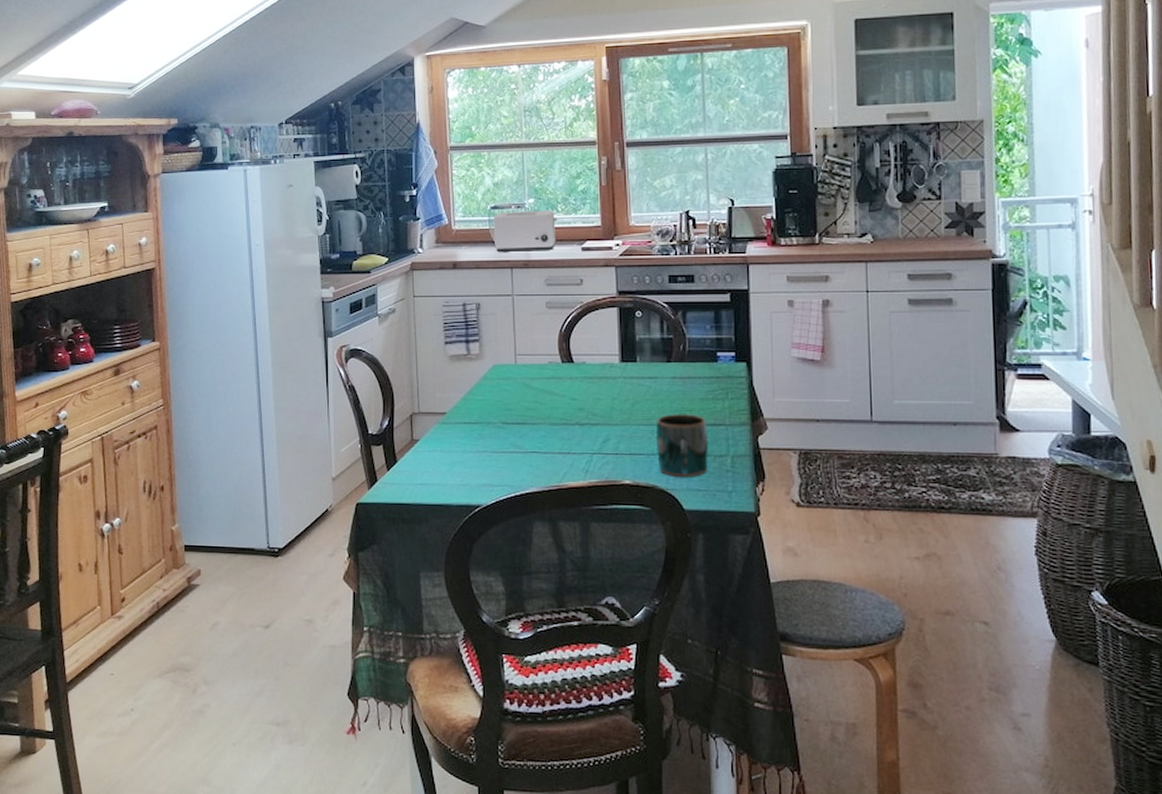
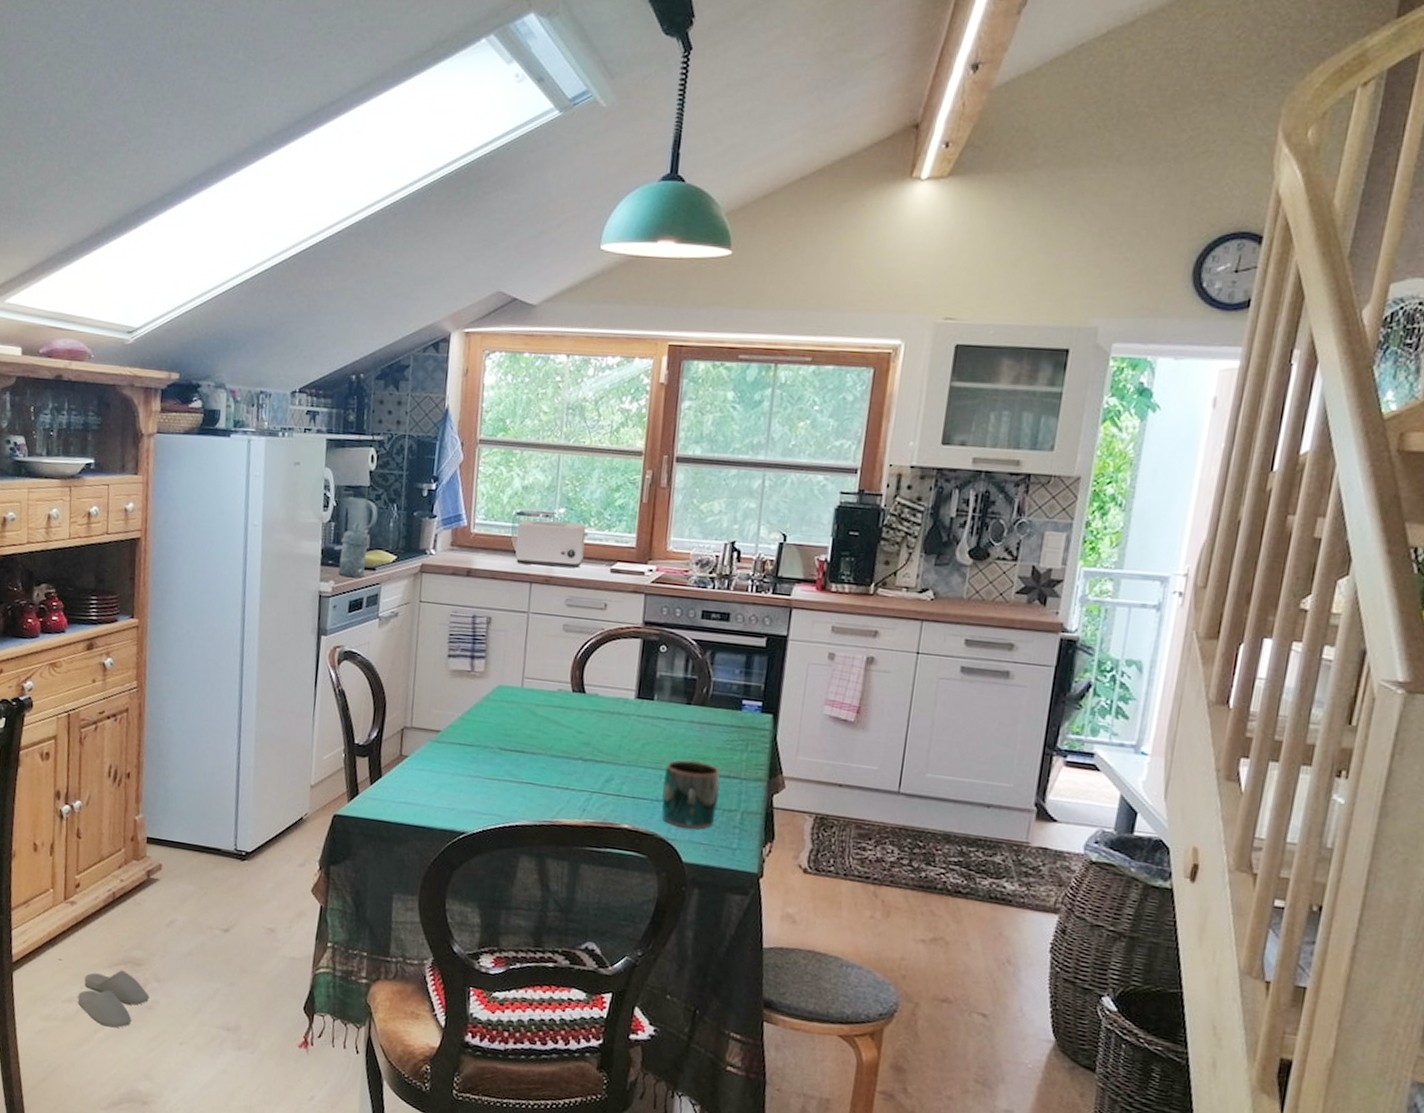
slippers: none [132,677,200,736] -> present [77,970,149,1028]
canister: none [337,232,362,282] -> present [338,522,369,579]

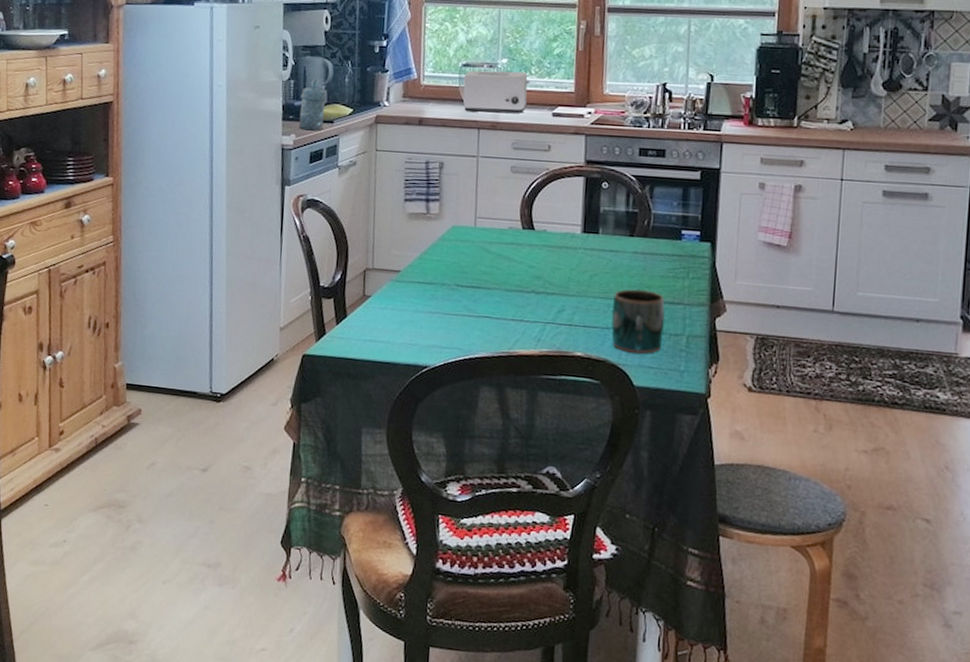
slippers: present [77,970,149,1028] -> none [64,513,133,570]

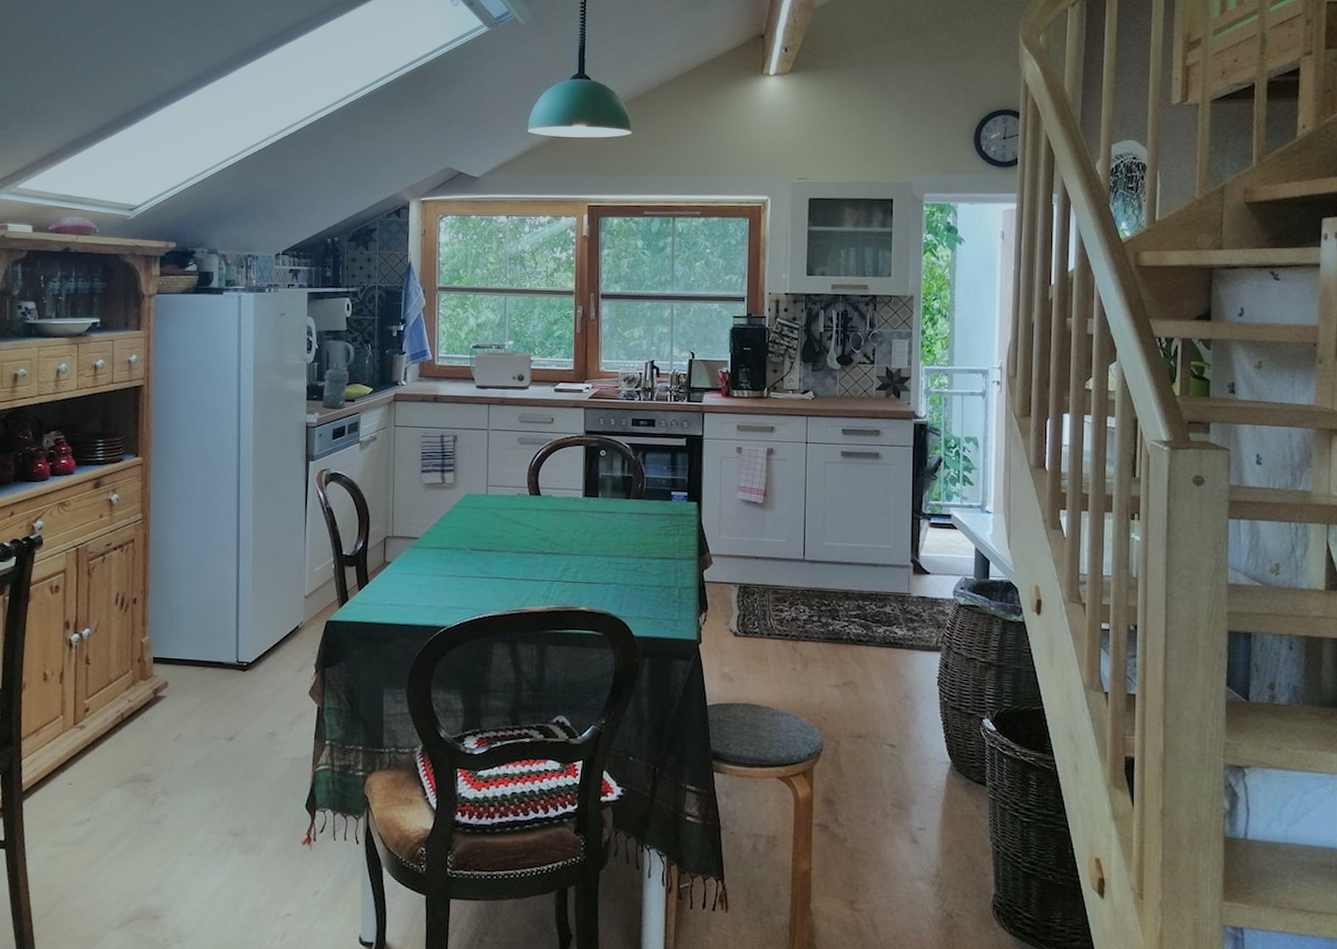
mug: present [611,288,665,354] -> none [611,546,659,606]

